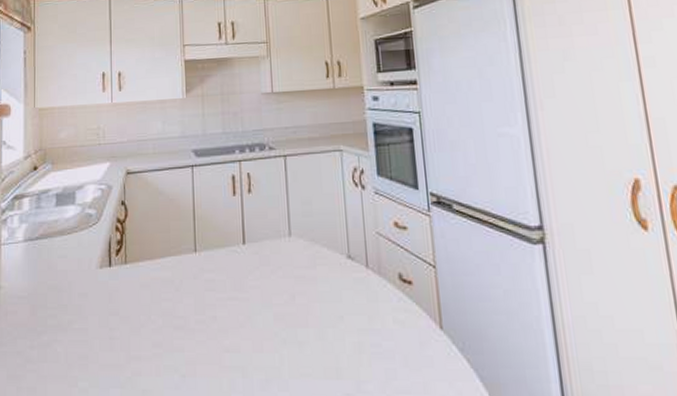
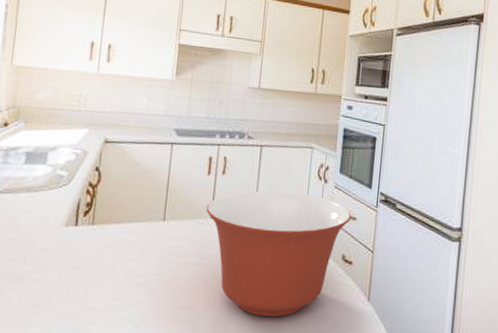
mixing bowl: none [237,204,401,356] -> present [206,190,352,317]

